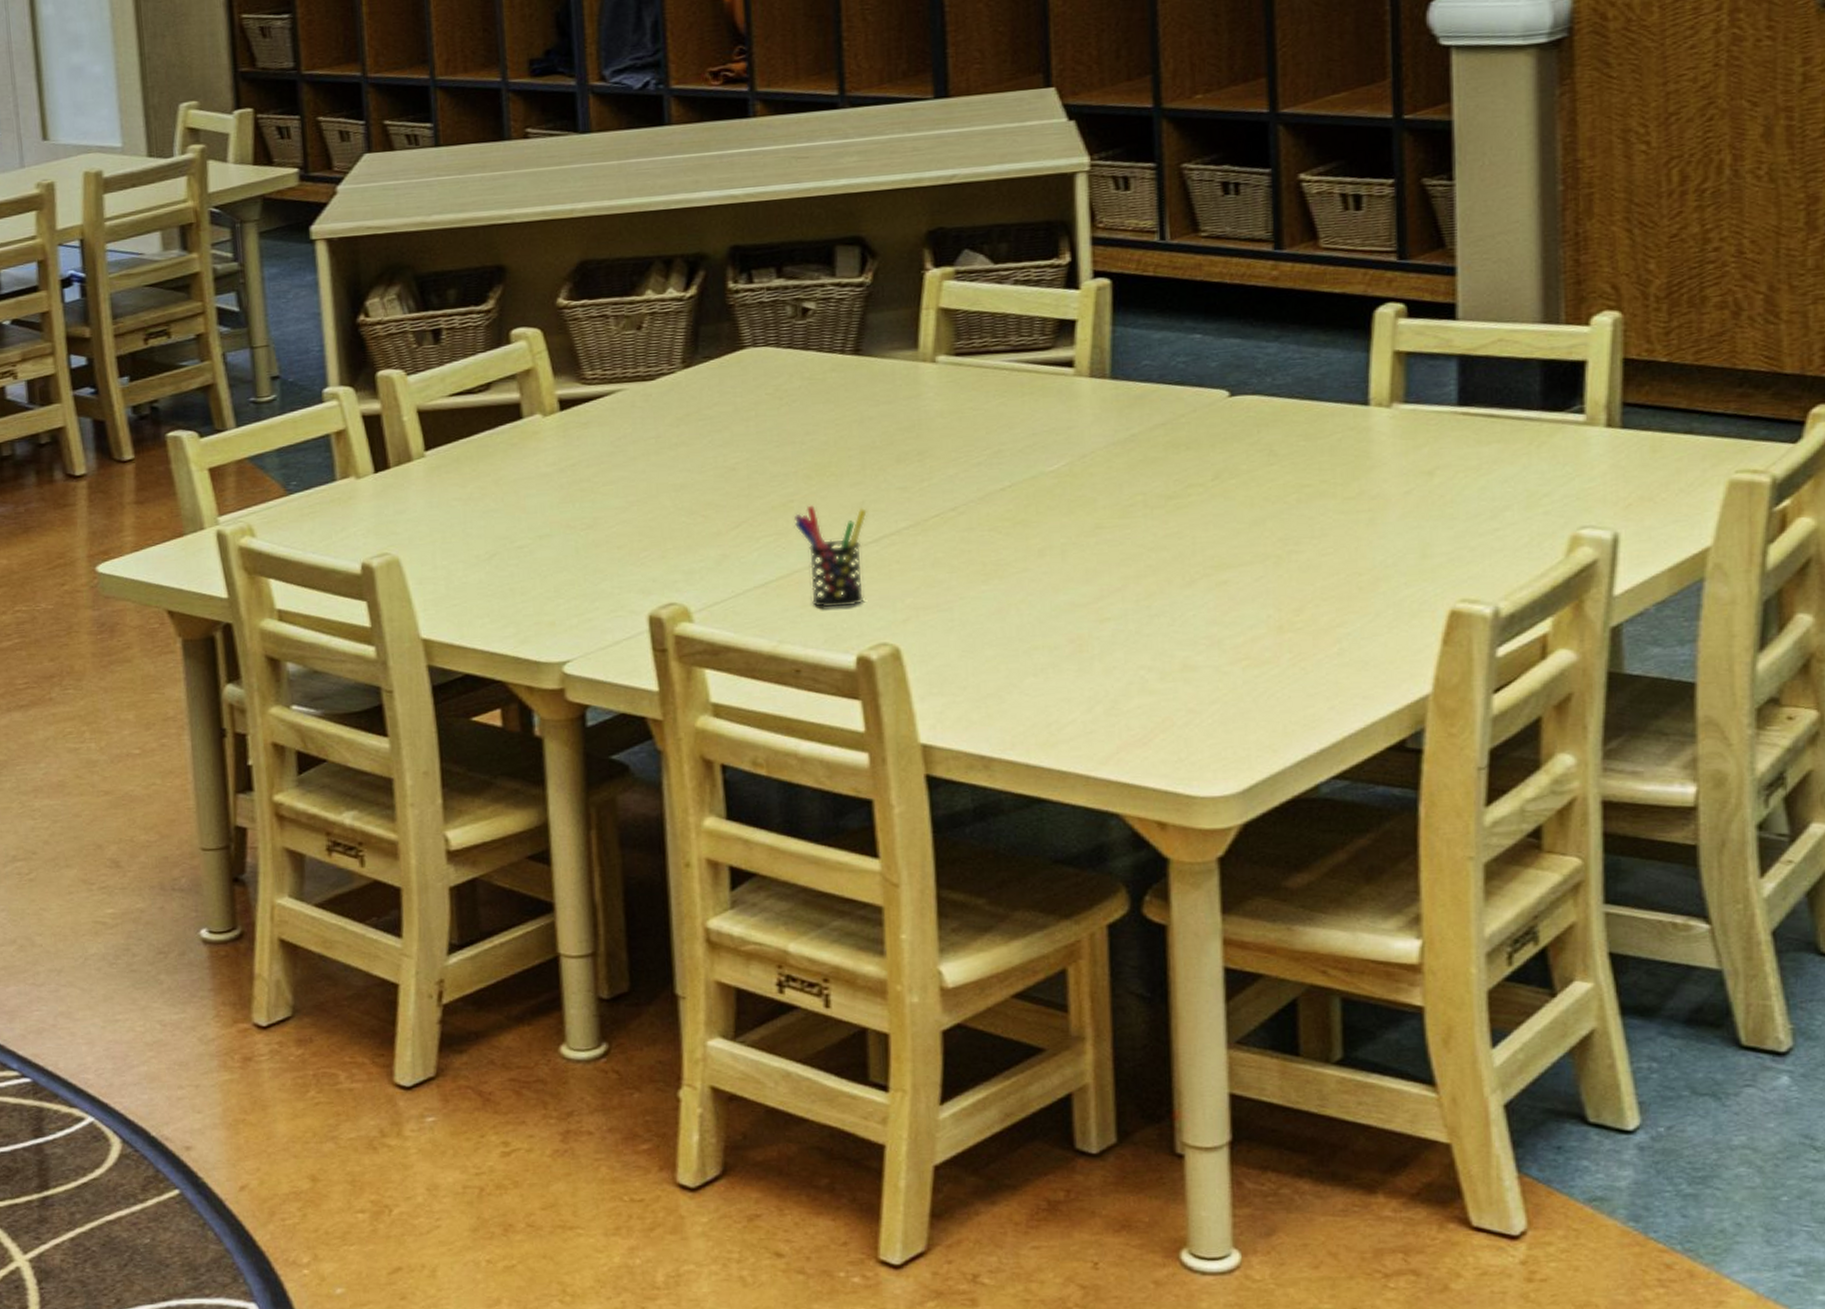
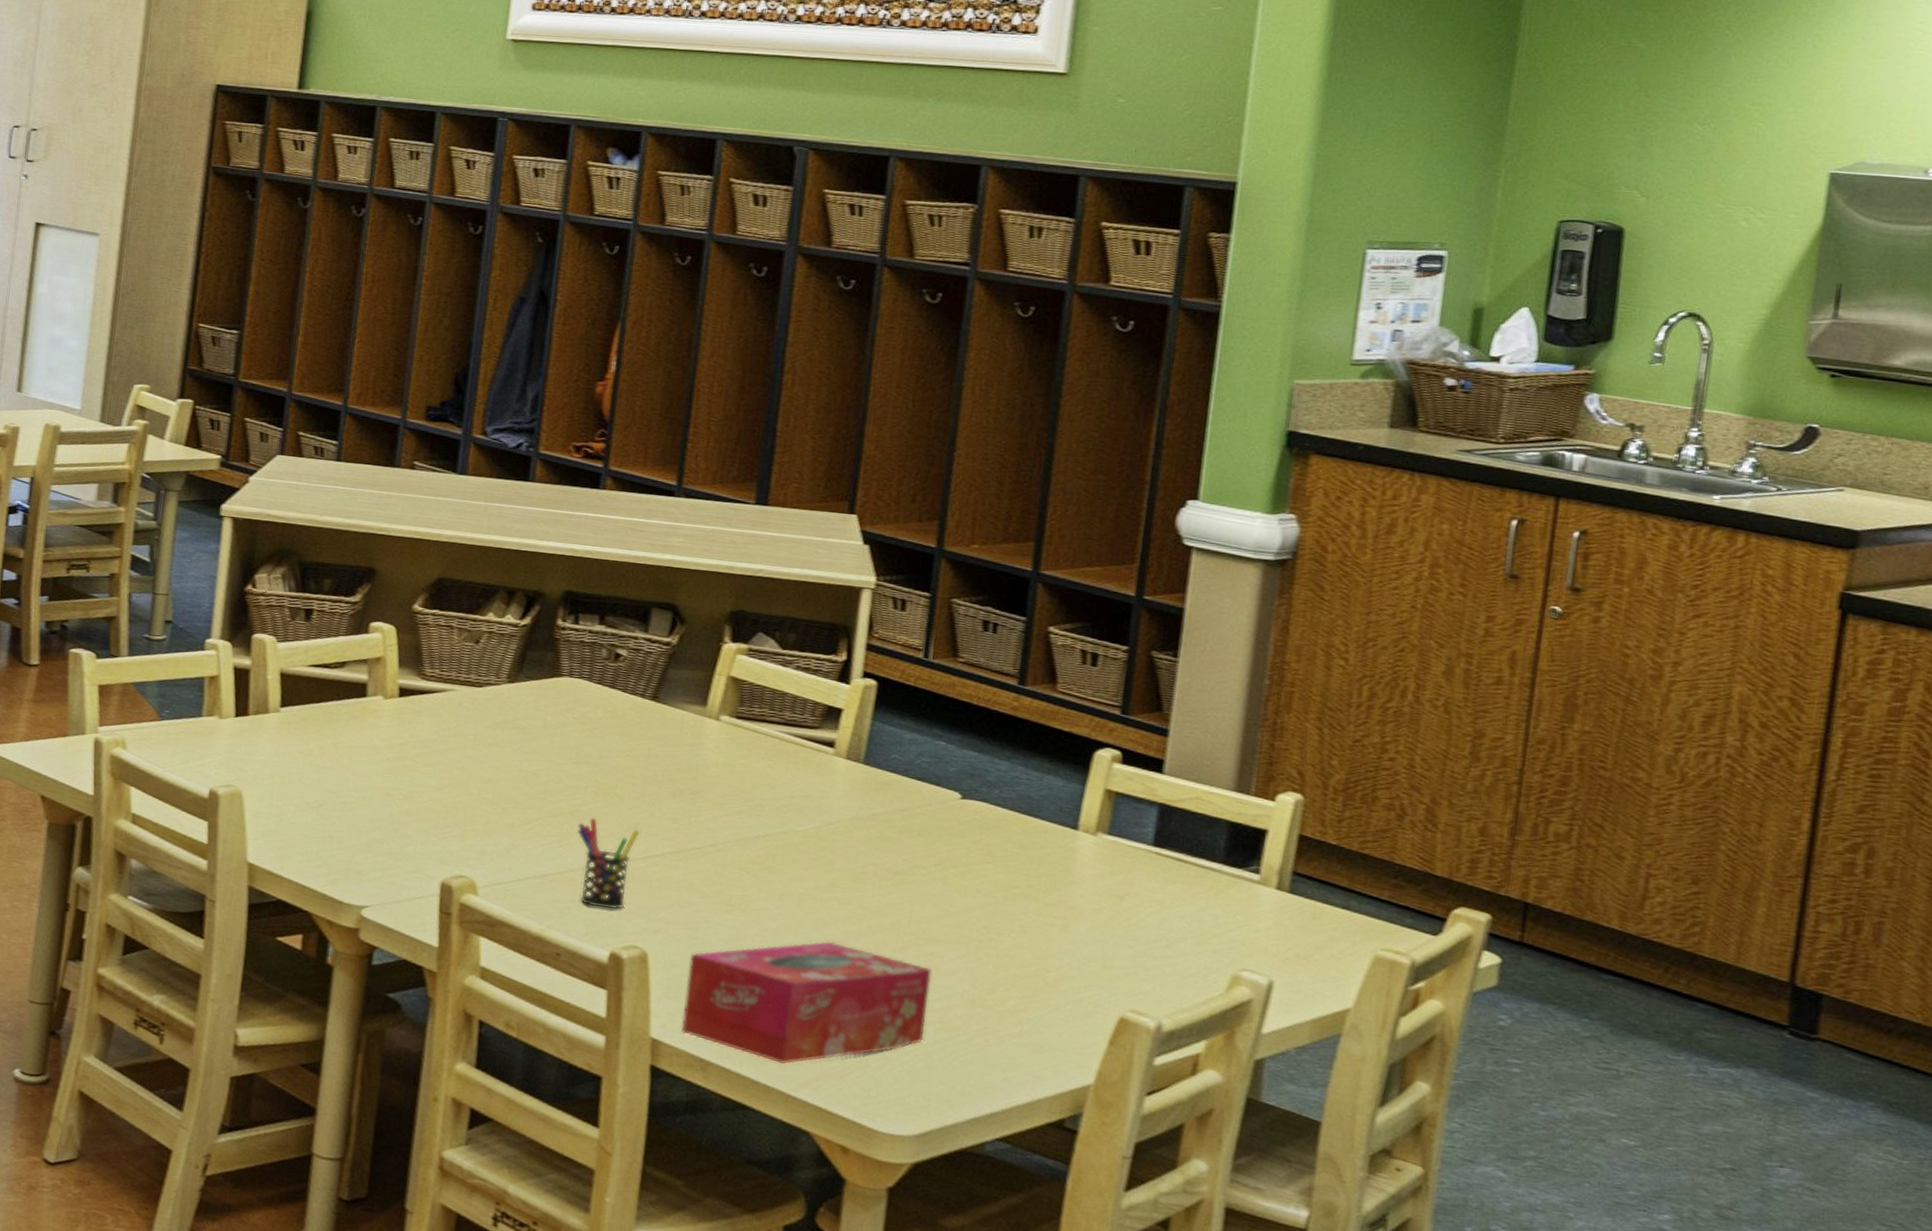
tissue box: none [949,591,1231,744] -> present [681,940,932,1065]

